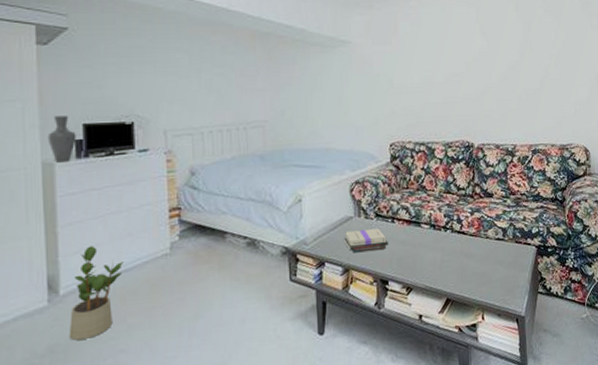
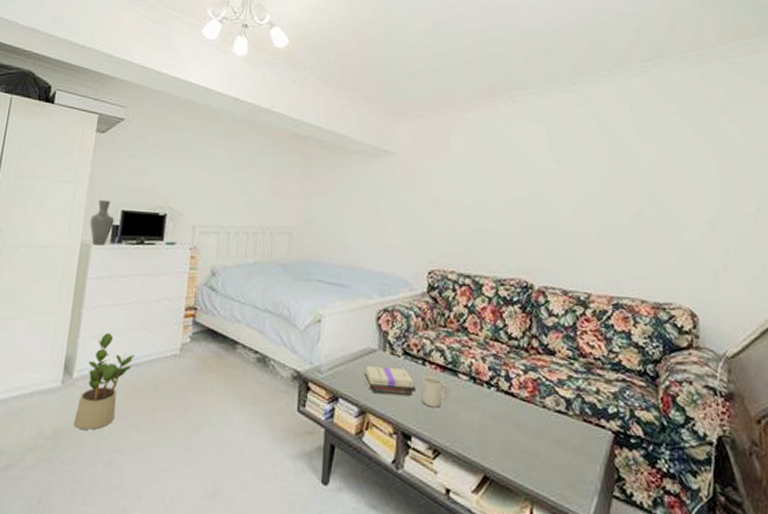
mug: none [393,229,416,255] -> present [421,375,450,408]

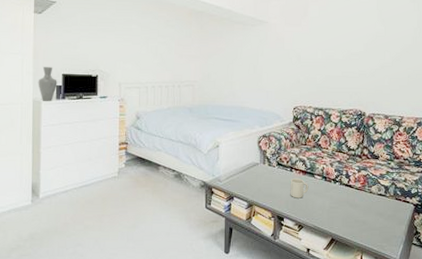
potted plant: present [73,333,136,430] -> none [44,165,85,232]
books: present [362,366,415,396] -> none [249,175,286,193]

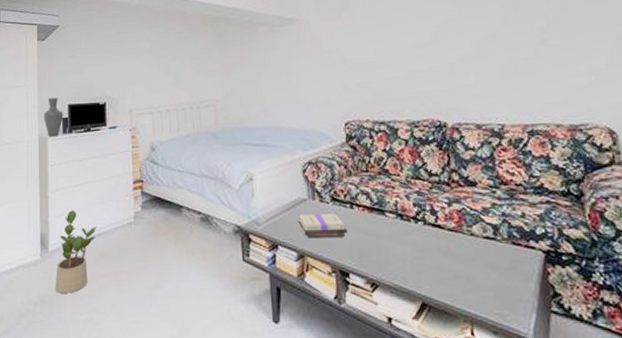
potted plant: none [44,165,85,232] -> present [55,210,98,293]
books: none [249,175,286,193] -> present [296,214,347,239]
mug: present [290,177,309,198] -> none [352,216,380,246]

